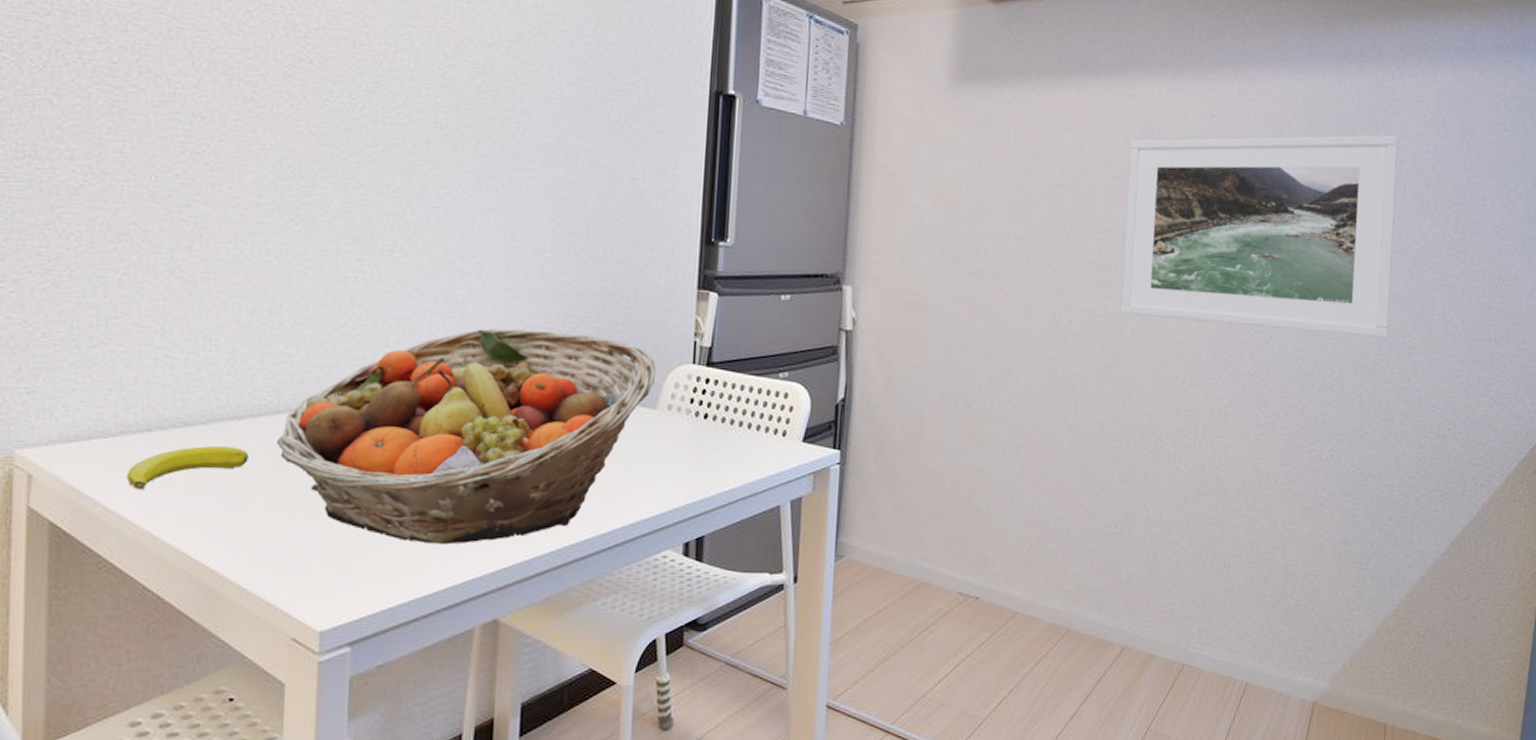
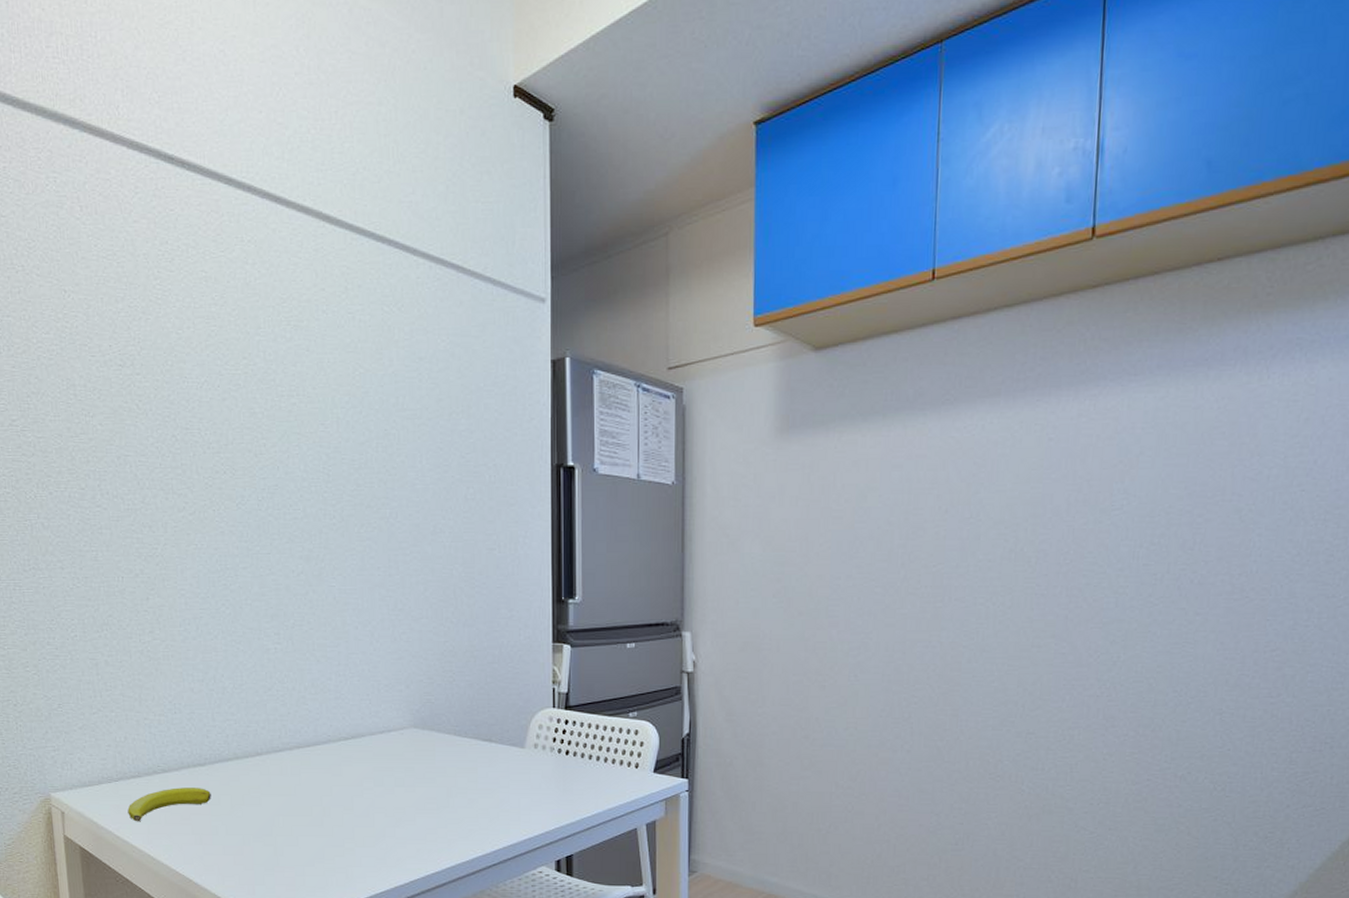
fruit basket: present [277,328,656,545] -> none [231,685,522,863]
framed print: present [1121,134,1399,338] -> none [956,440,1267,653]

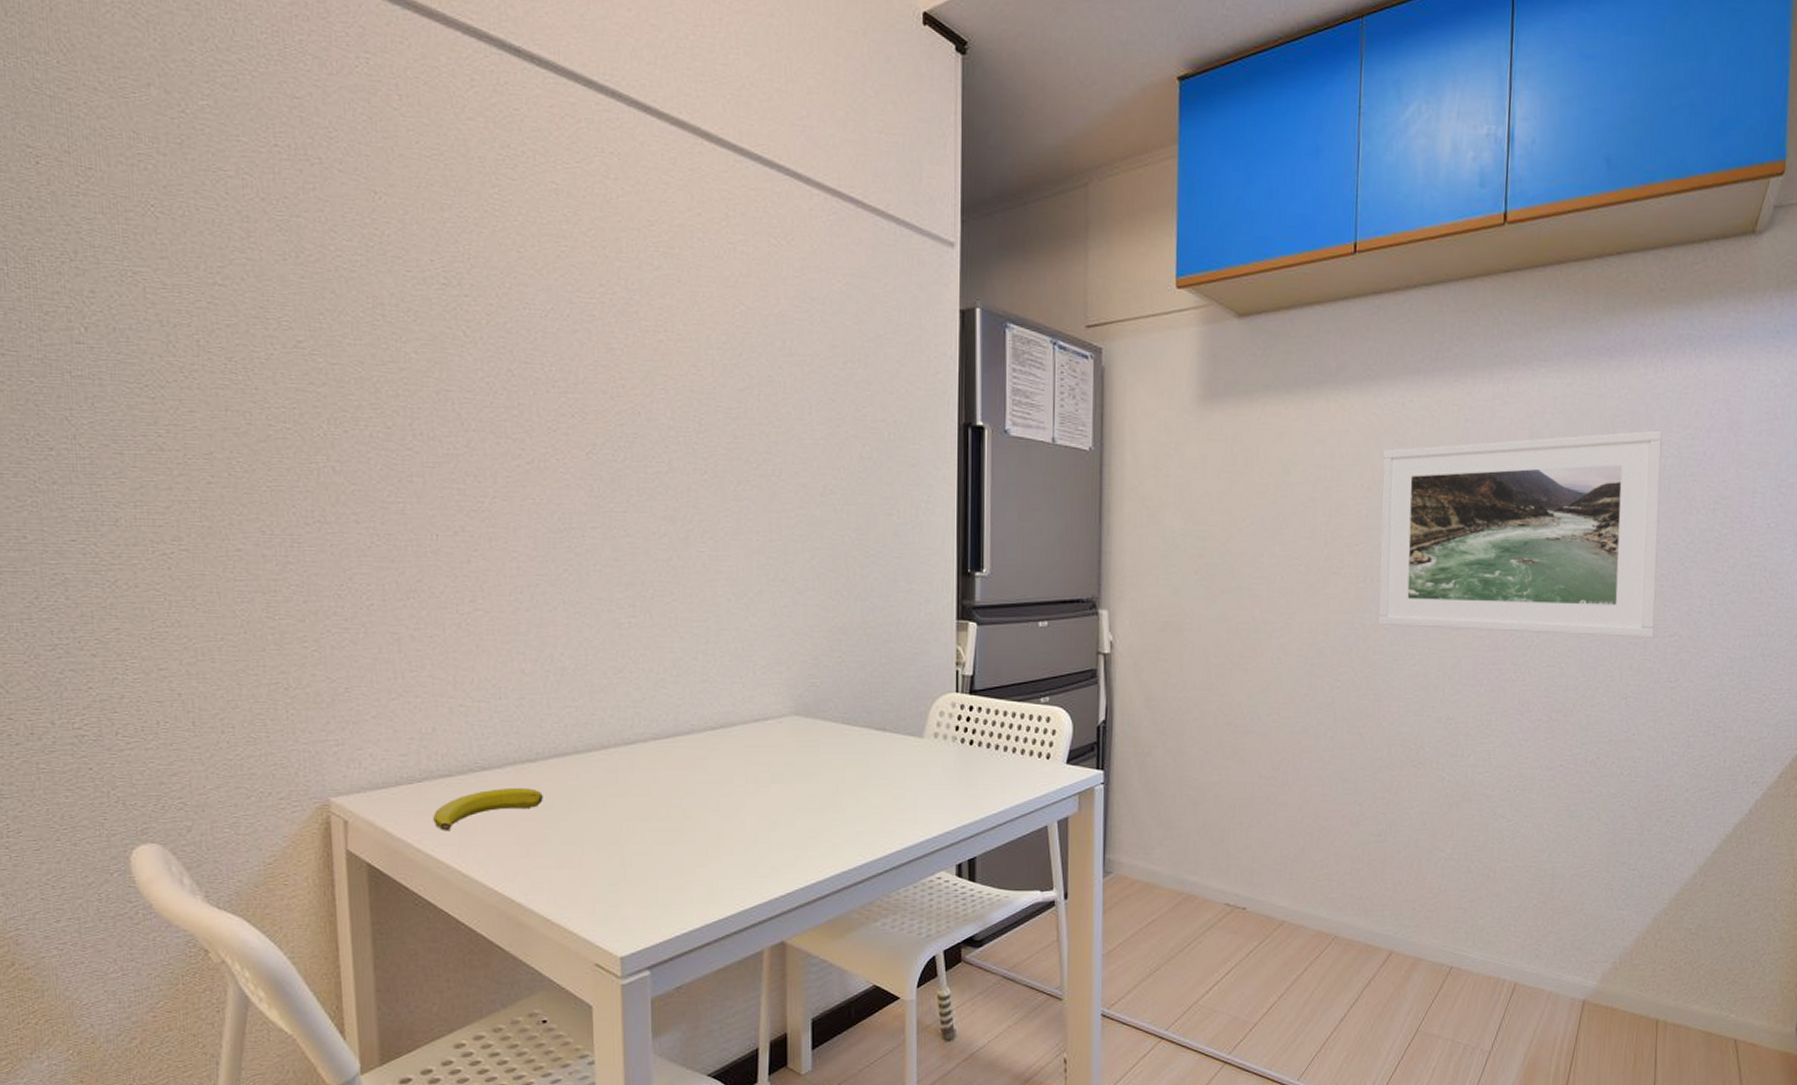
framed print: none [956,440,1267,653] -> present [1378,430,1663,638]

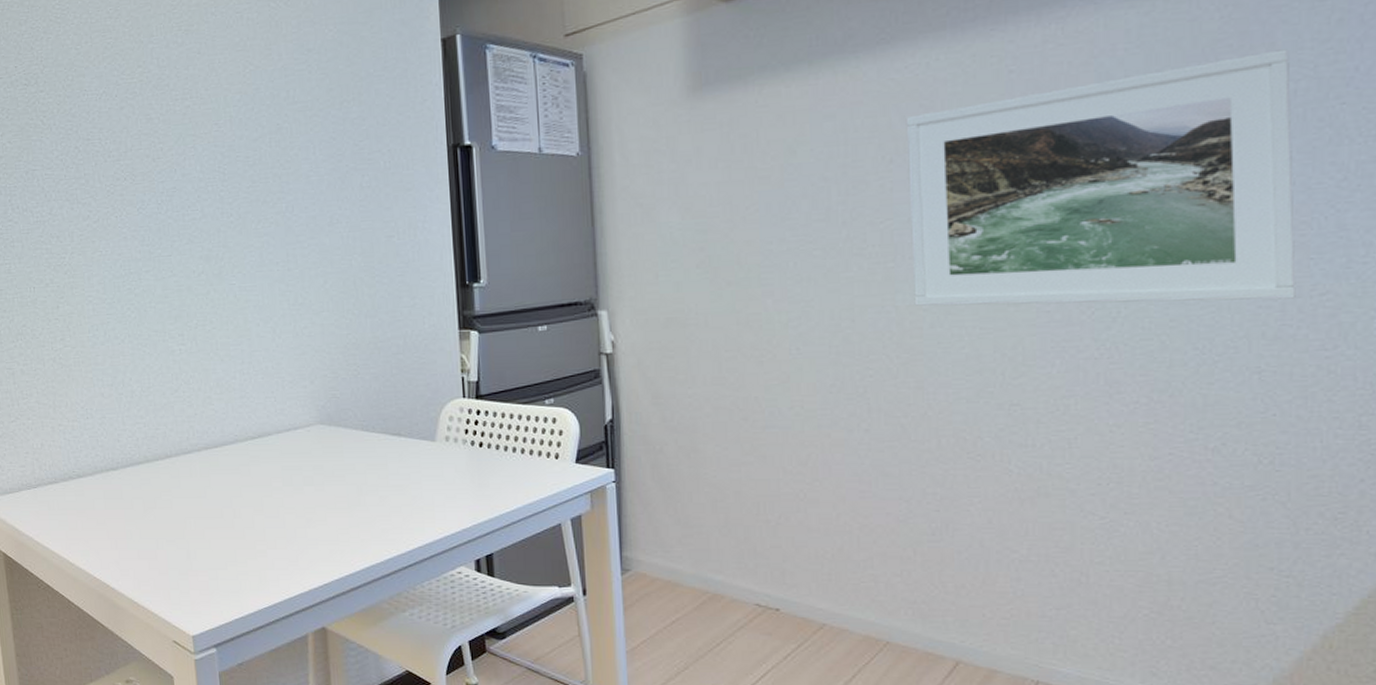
banana: present [433,788,543,831] -> none [46,492,125,528]

